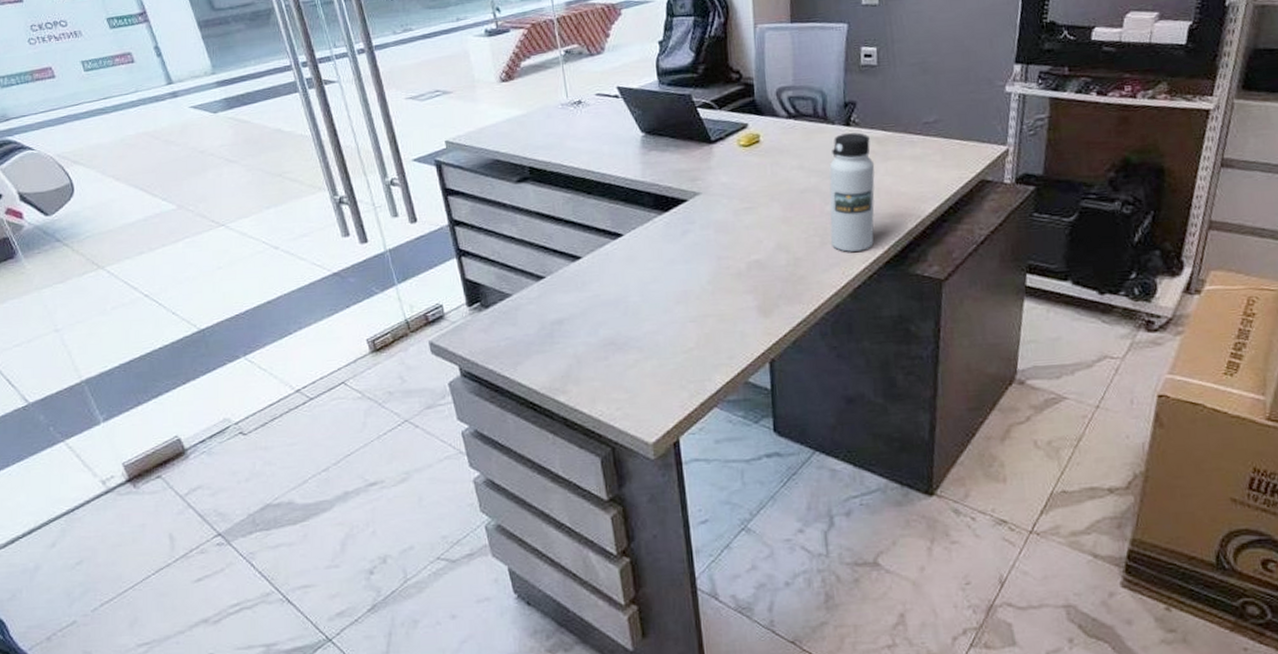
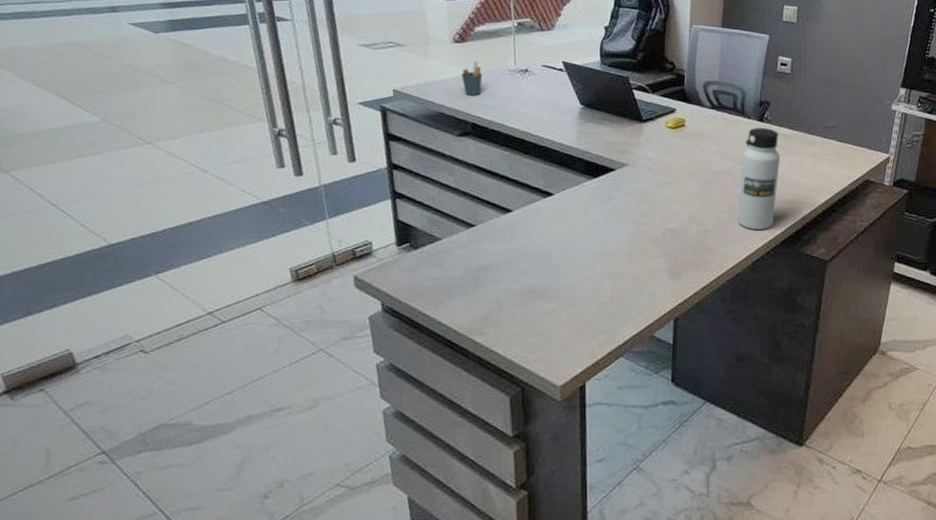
pen holder: none [512,99,535,138] -> present [461,61,483,96]

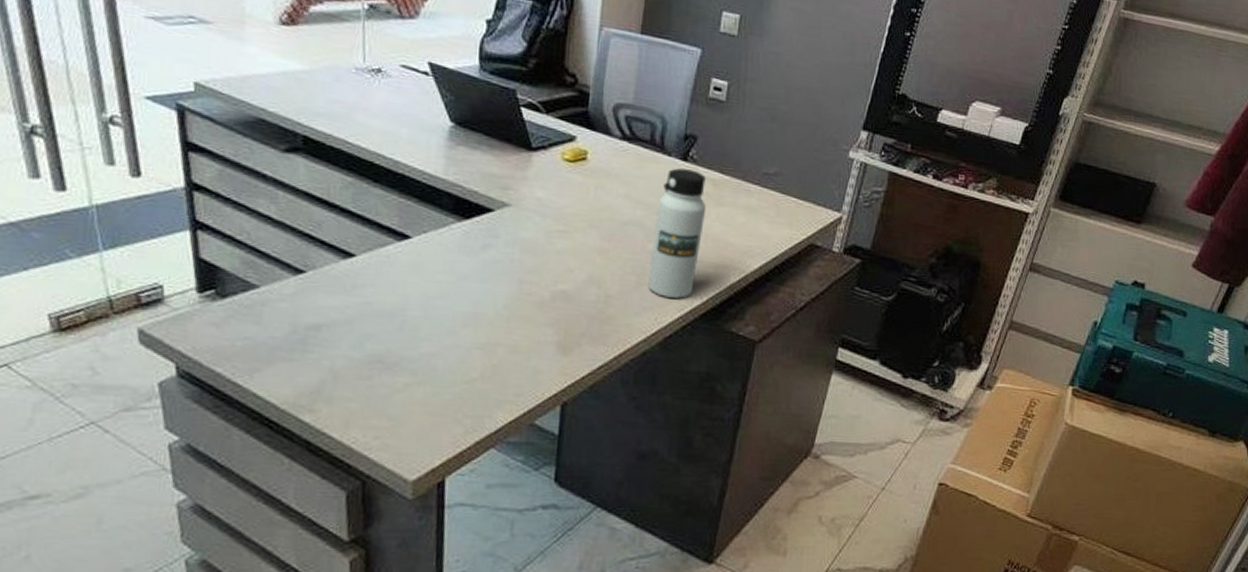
pen holder: present [461,61,483,96] -> none [289,52,319,100]

